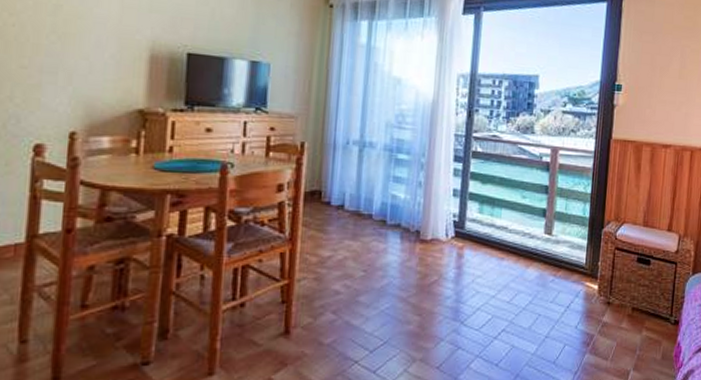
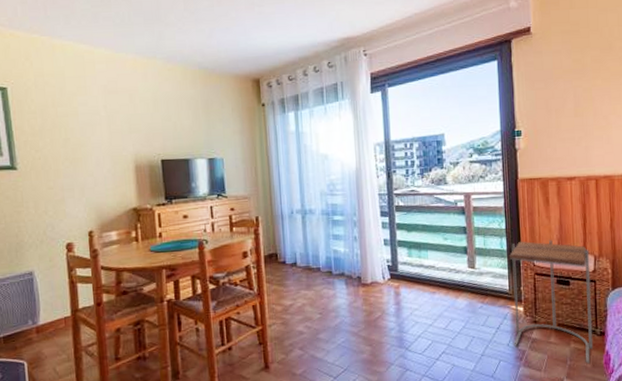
side table: none [582,209,675,356] -> present [509,240,594,364]

